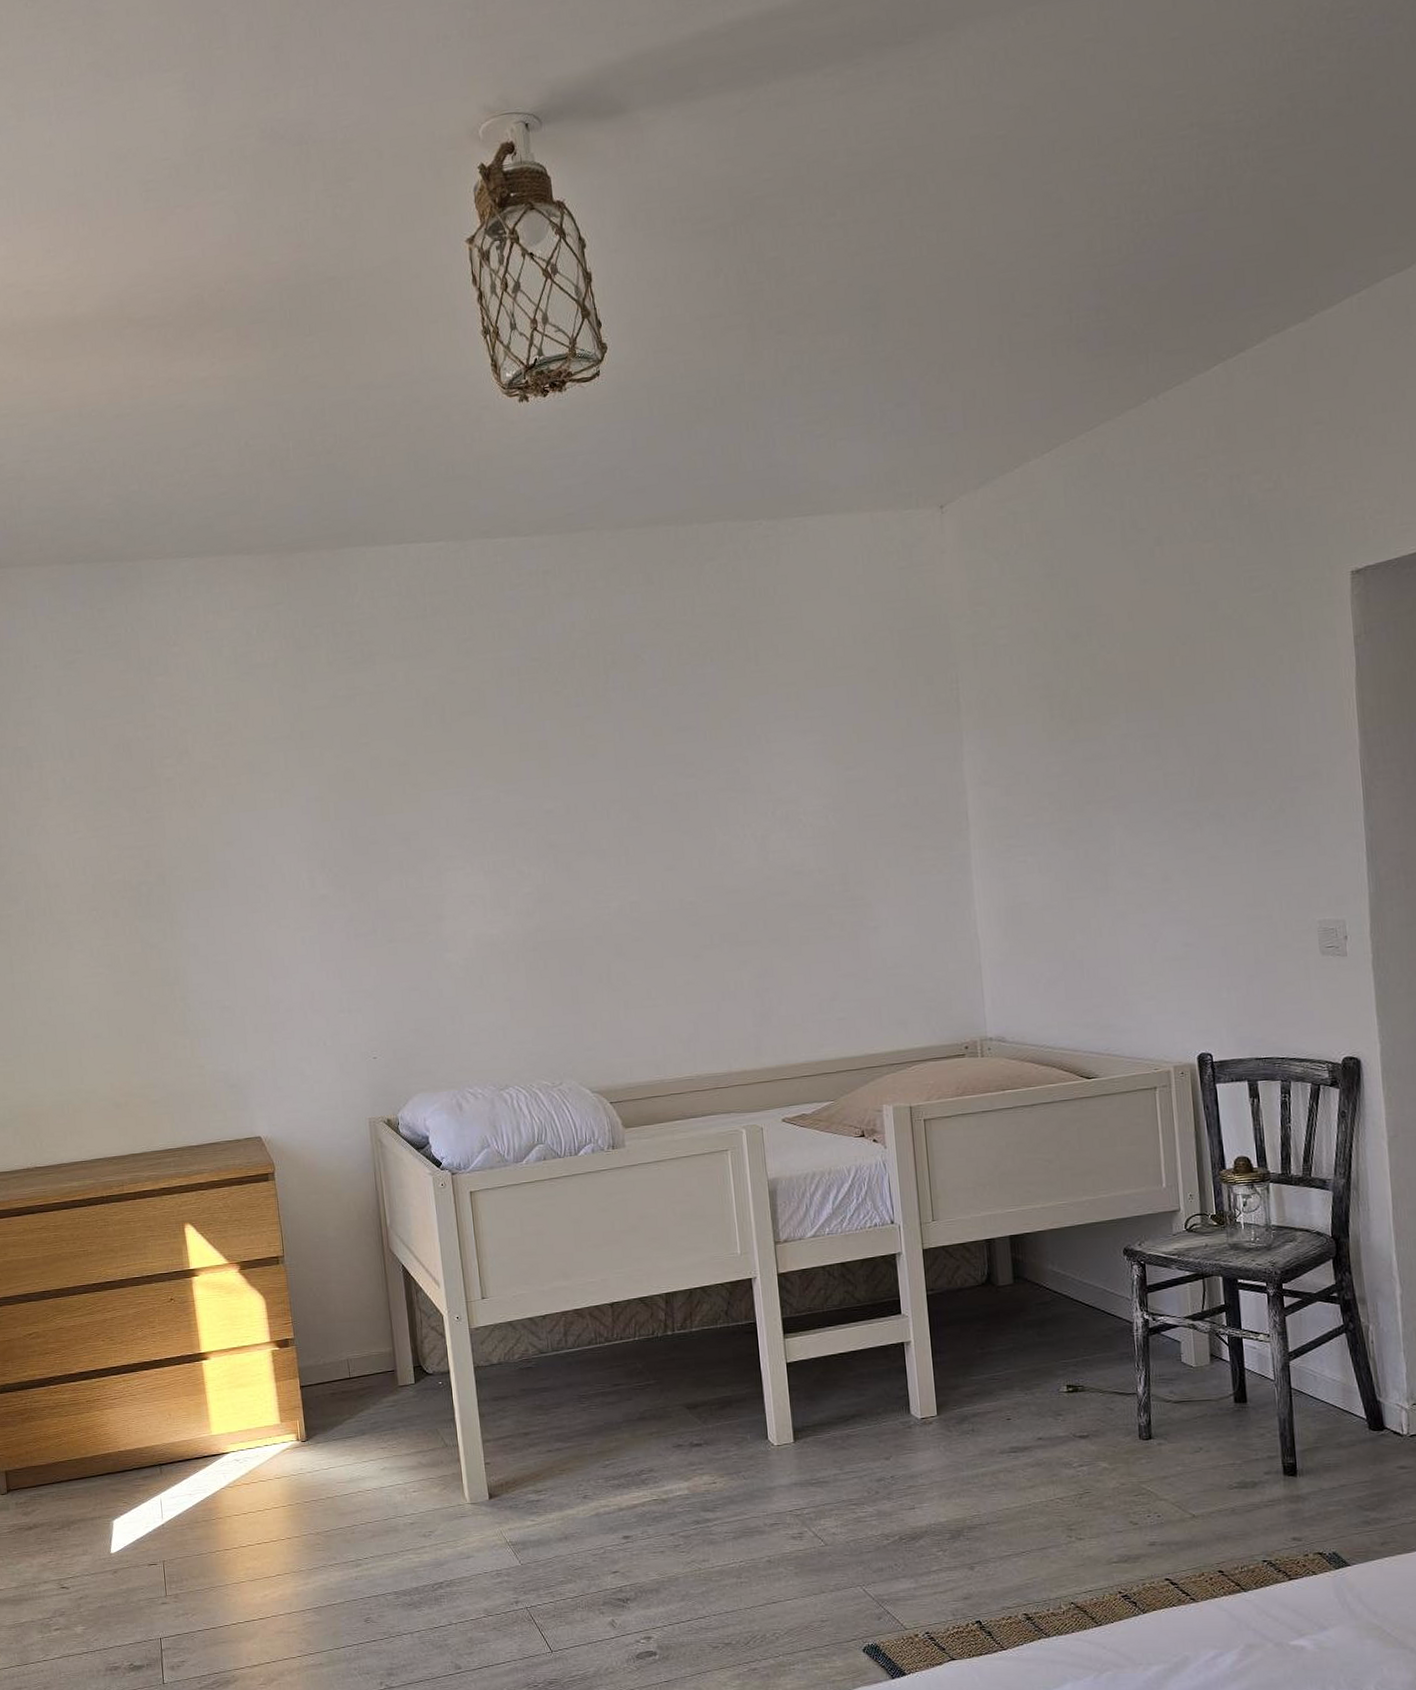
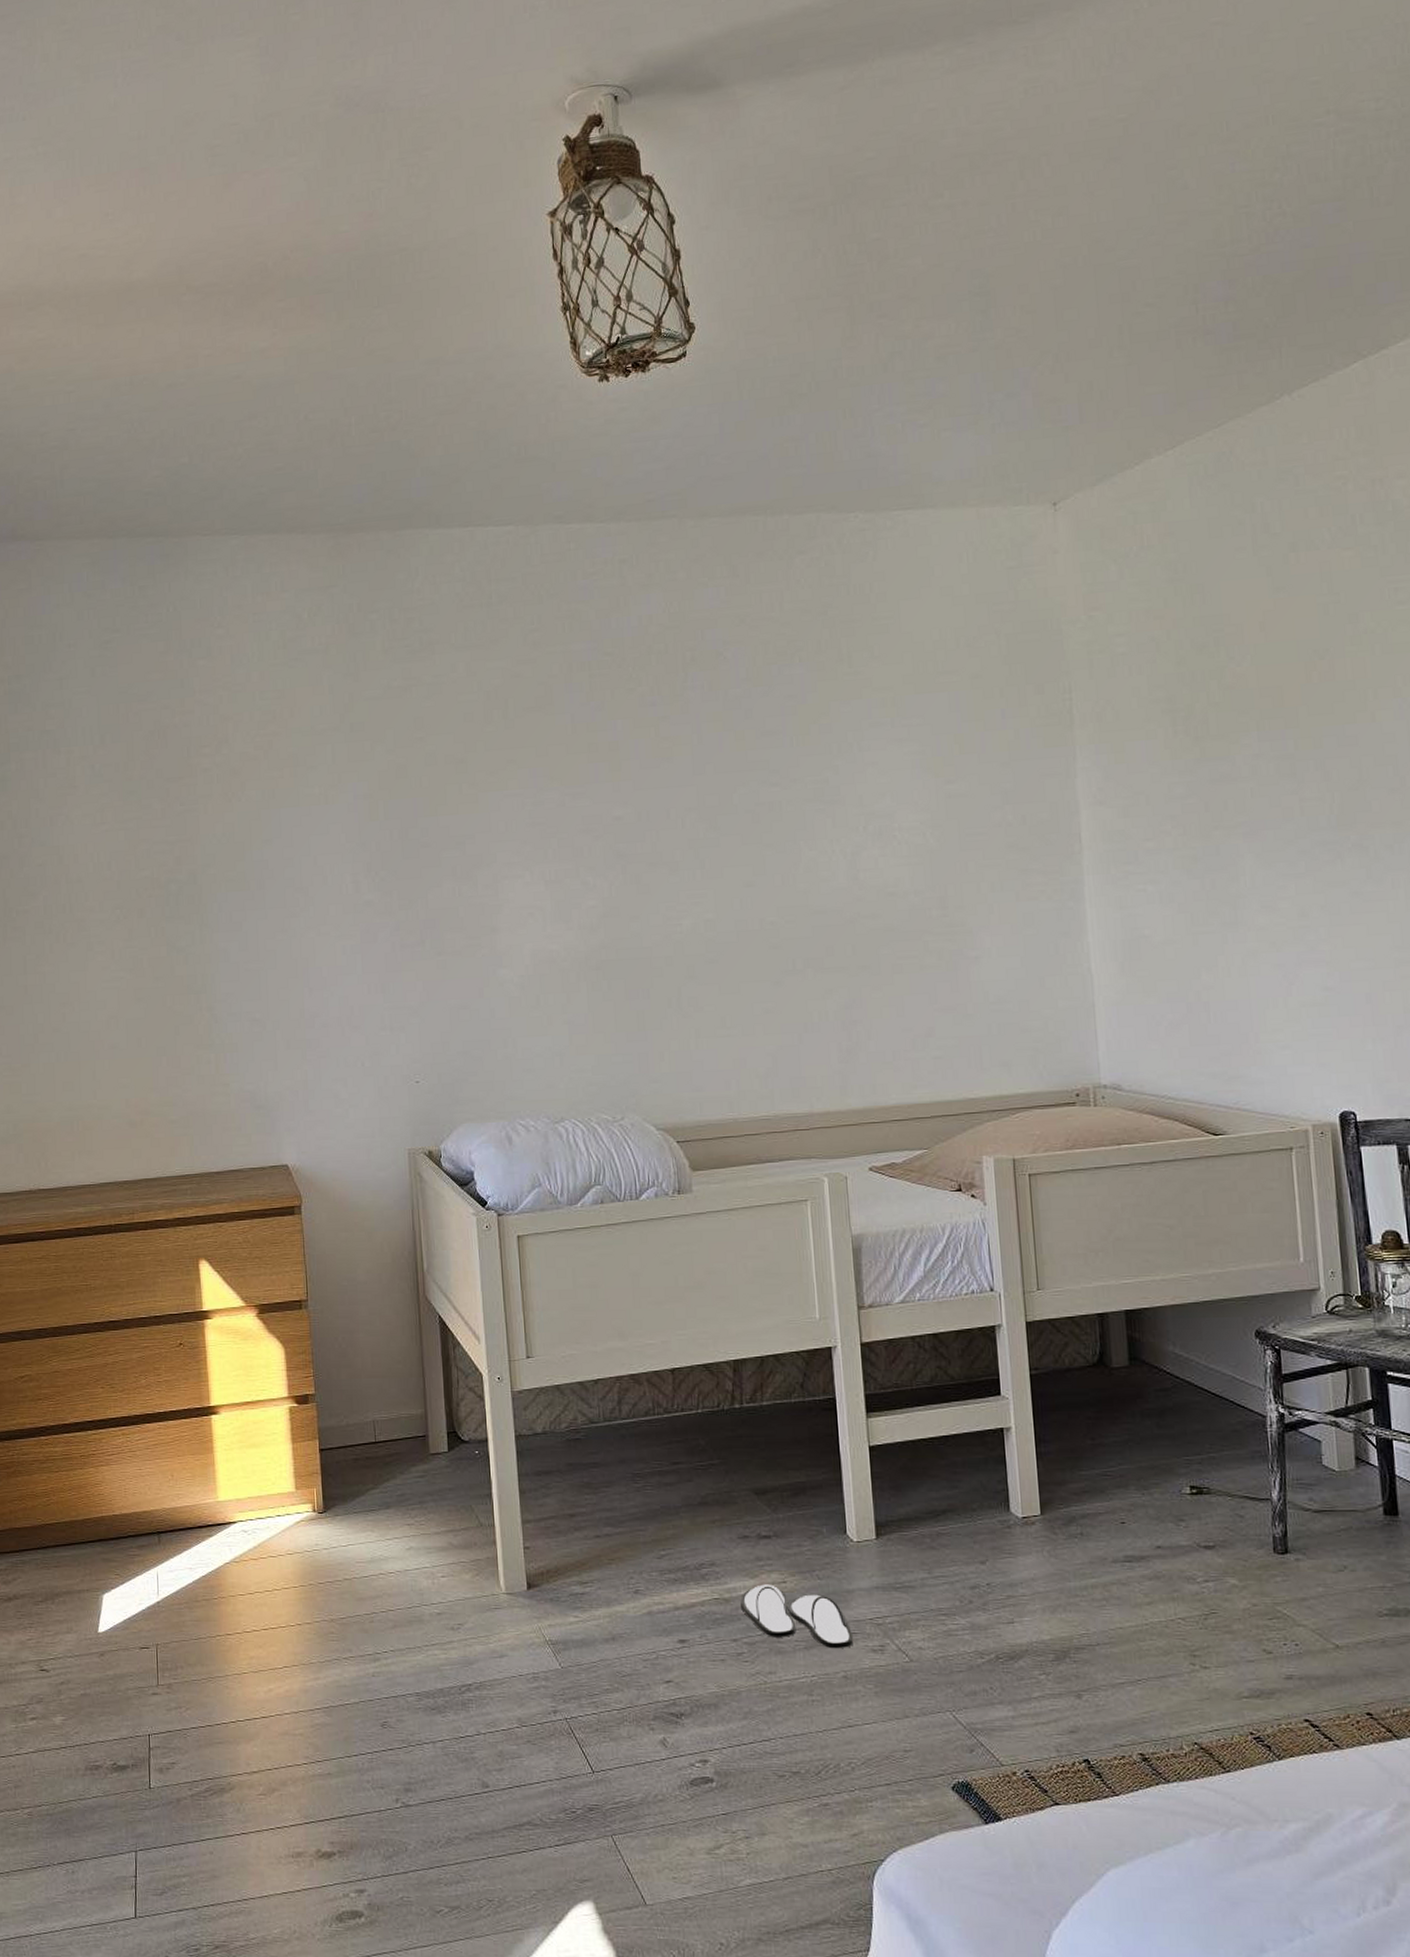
slippers: none [676,1485,776,1538] -> present [740,1584,854,1649]

